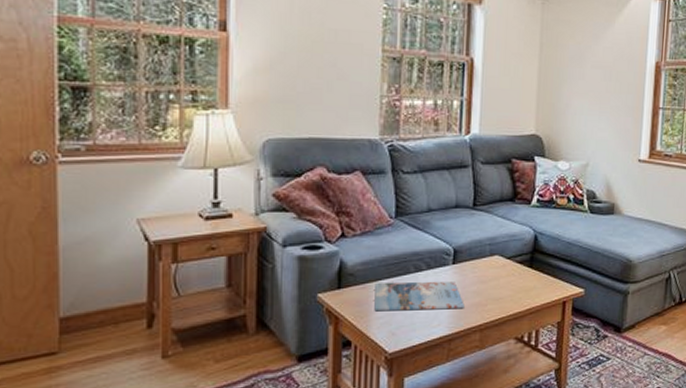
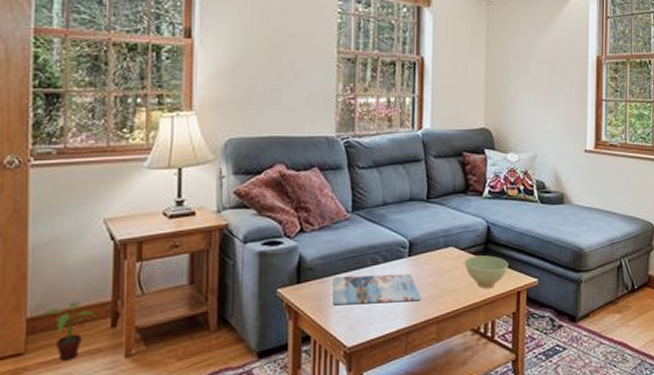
potted plant: none [72,302,131,360] -> present [39,301,96,360]
bowl: none [509,265,555,297] -> present [464,255,508,288]

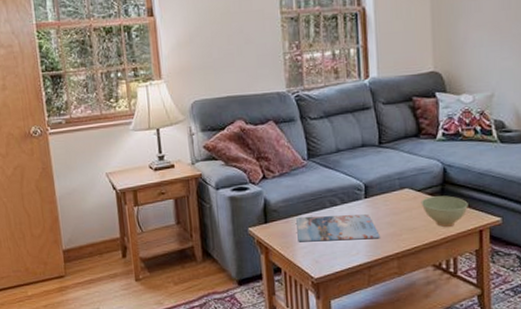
potted plant: present [39,301,96,360] -> none [71,237,111,282]

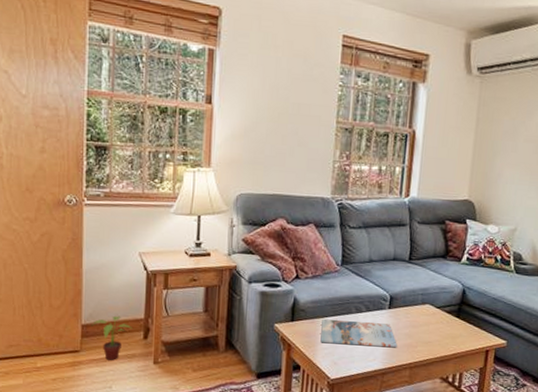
potted plant: none [71,237,111,282] -> present [90,315,133,360]
bowl: present [420,196,468,227] -> none [438,314,480,344]

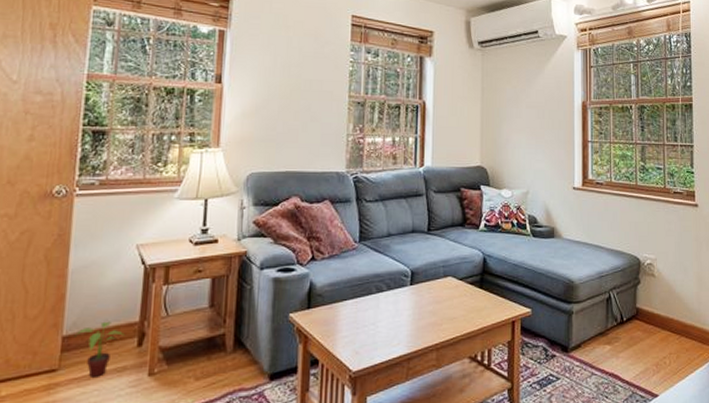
magazine: present [320,319,397,348] -> none [340,302,422,331]

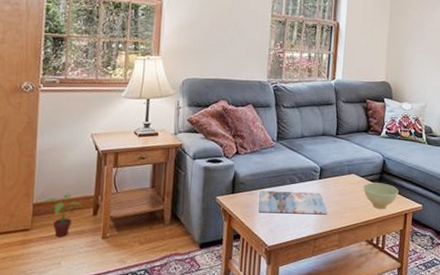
magazine: none [340,302,422,331] -> present [258,191,327,215]
bowl: none [461,285,503,317] -> present [363,182,399,209]

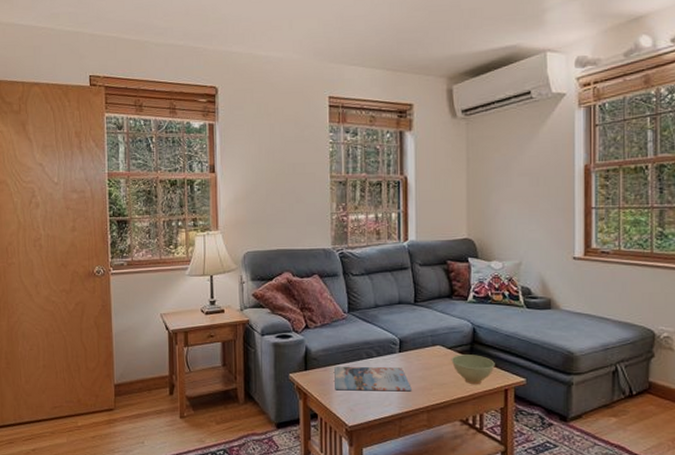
potted plant: present [42,194,83,237] -> none [122,374,159,417]

